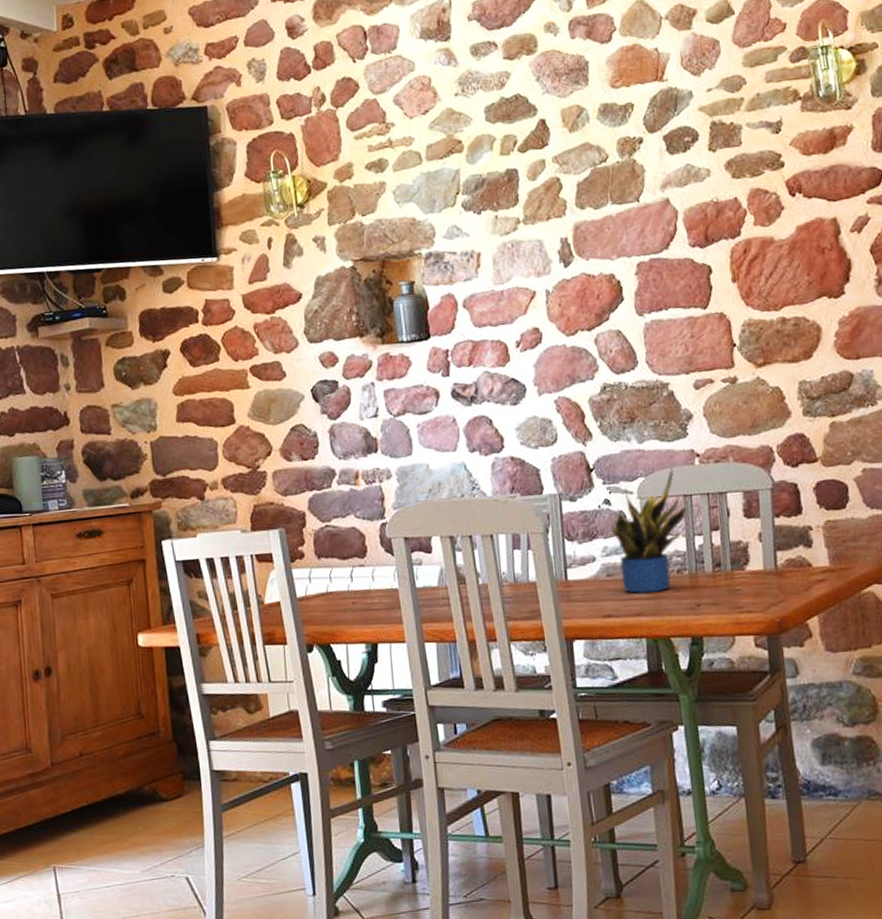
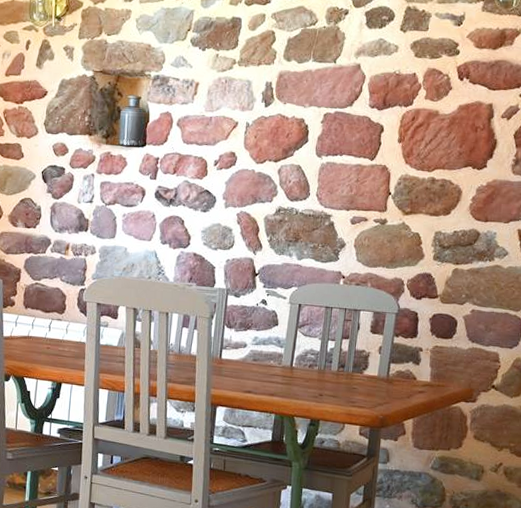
potted plant: present [612,467,687,593] -> none [264,283,326,380]

